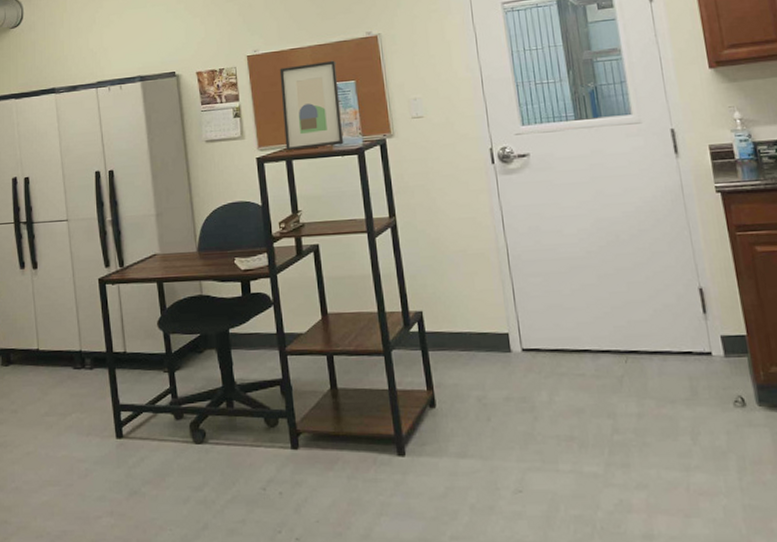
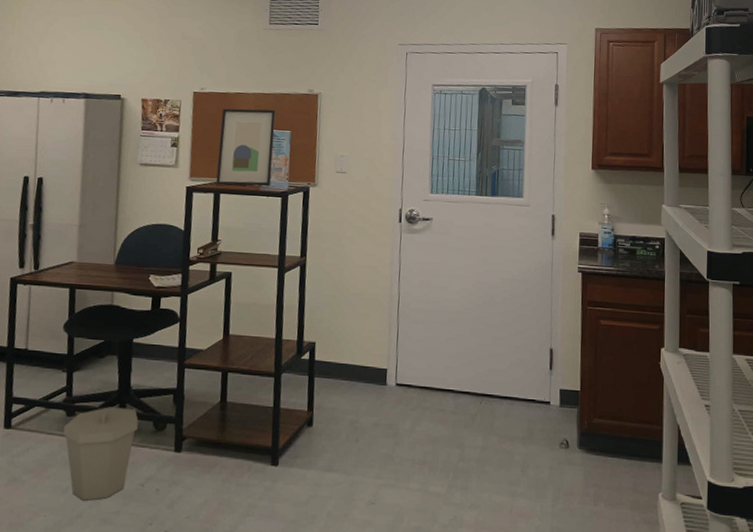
trash can: none [174,405,249,510] -> present [63,407,139,501]

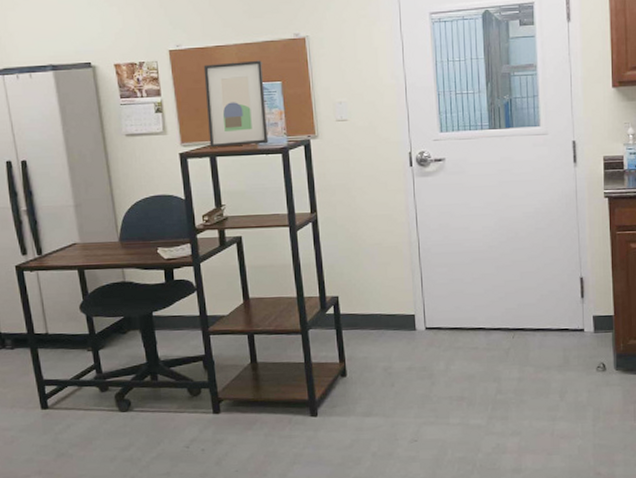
trash can: present [63,407,139,501] -> none [99,378,173,466]

